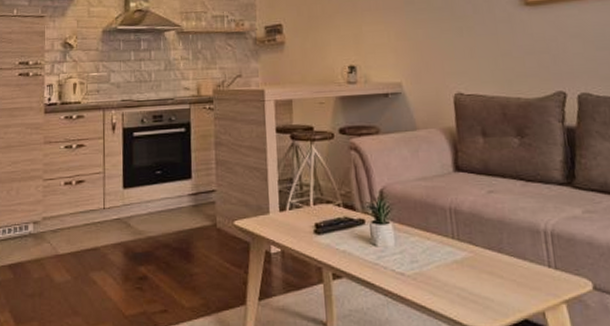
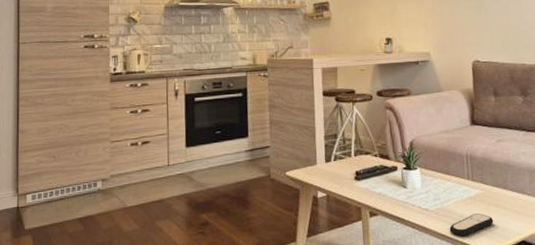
remote control: none [430,282,487,310] -> present [449,213,494,237]

